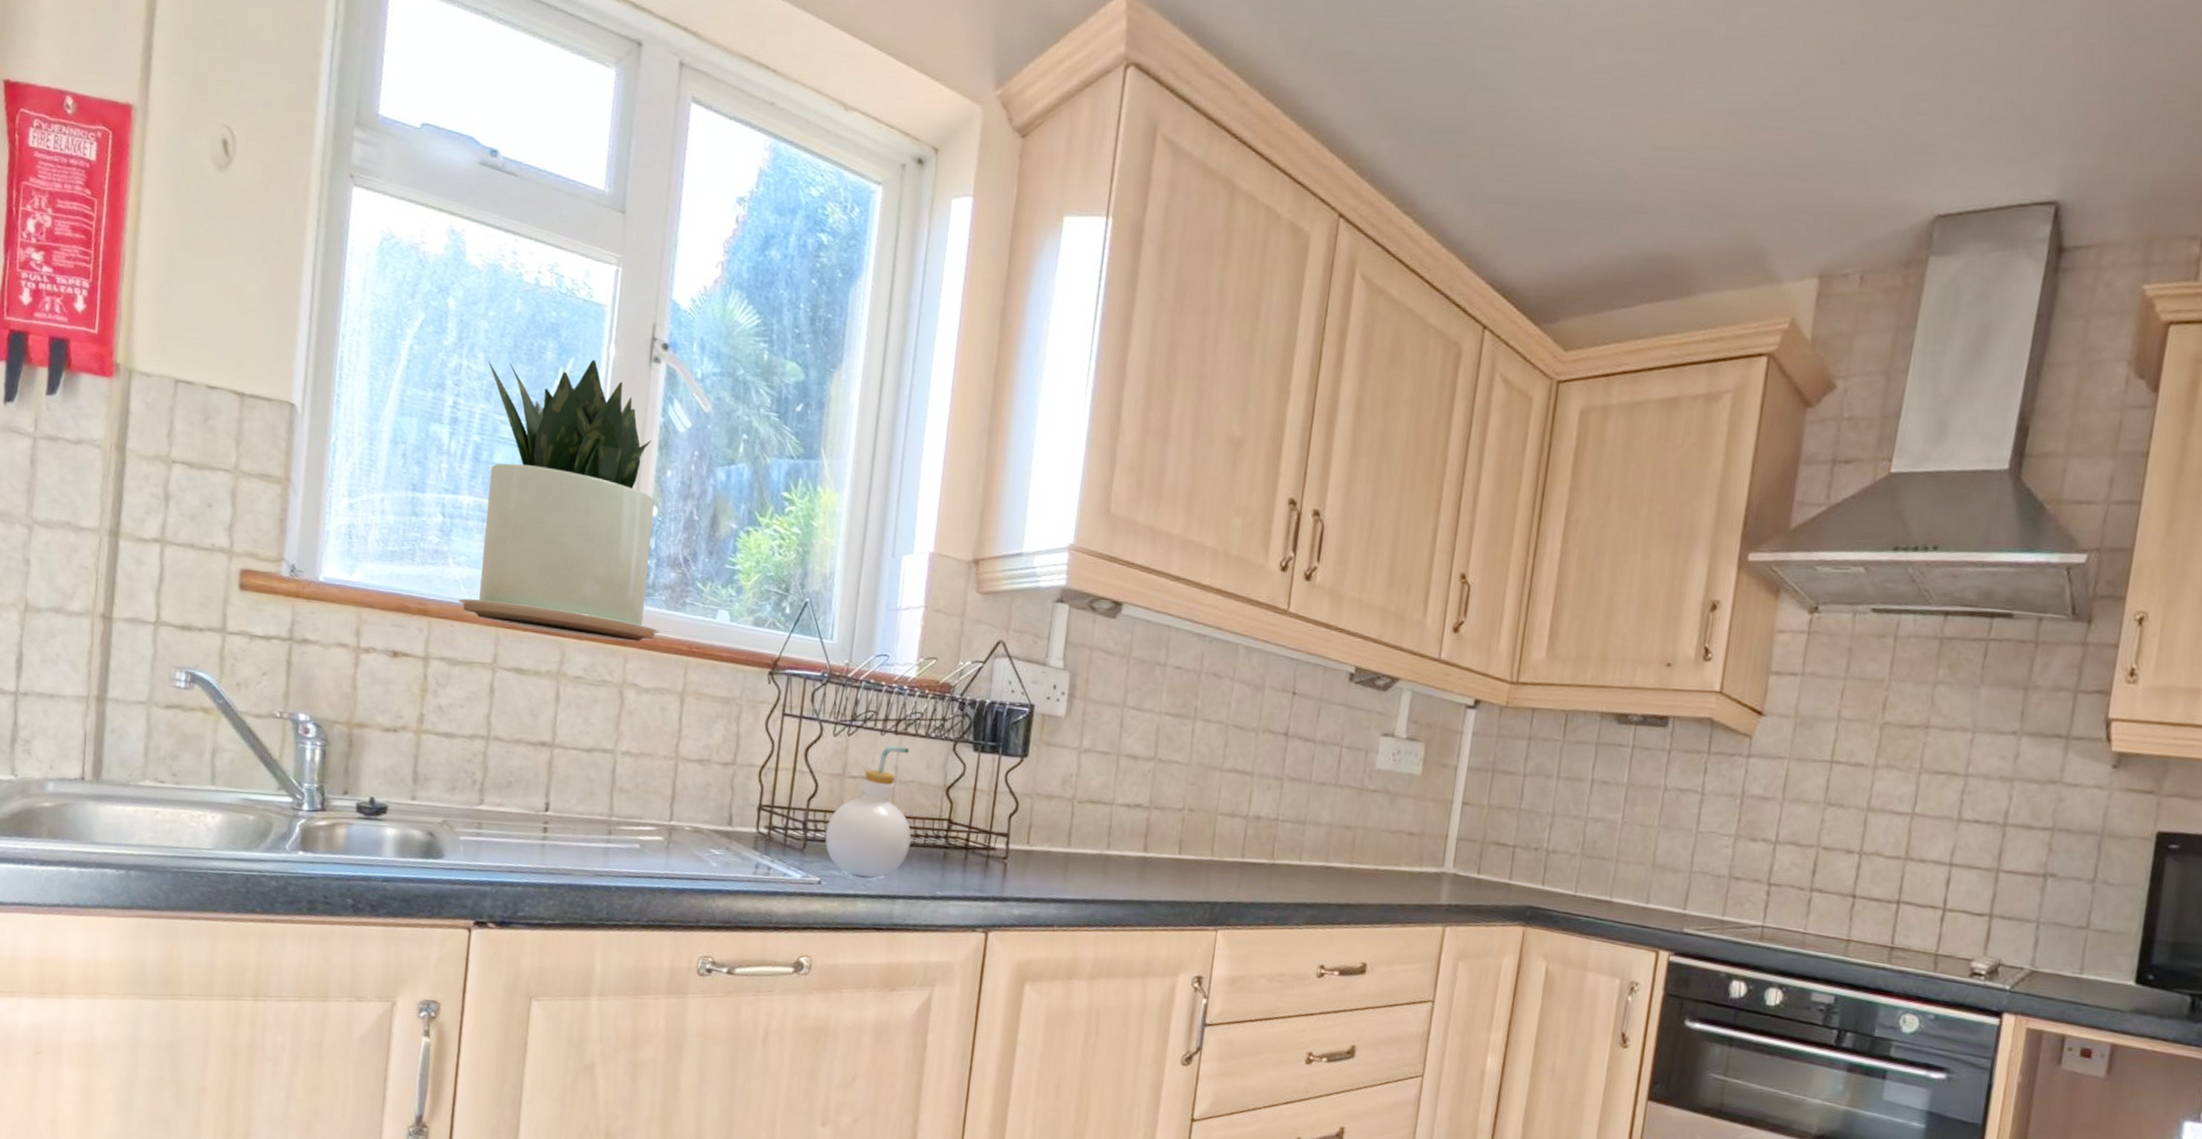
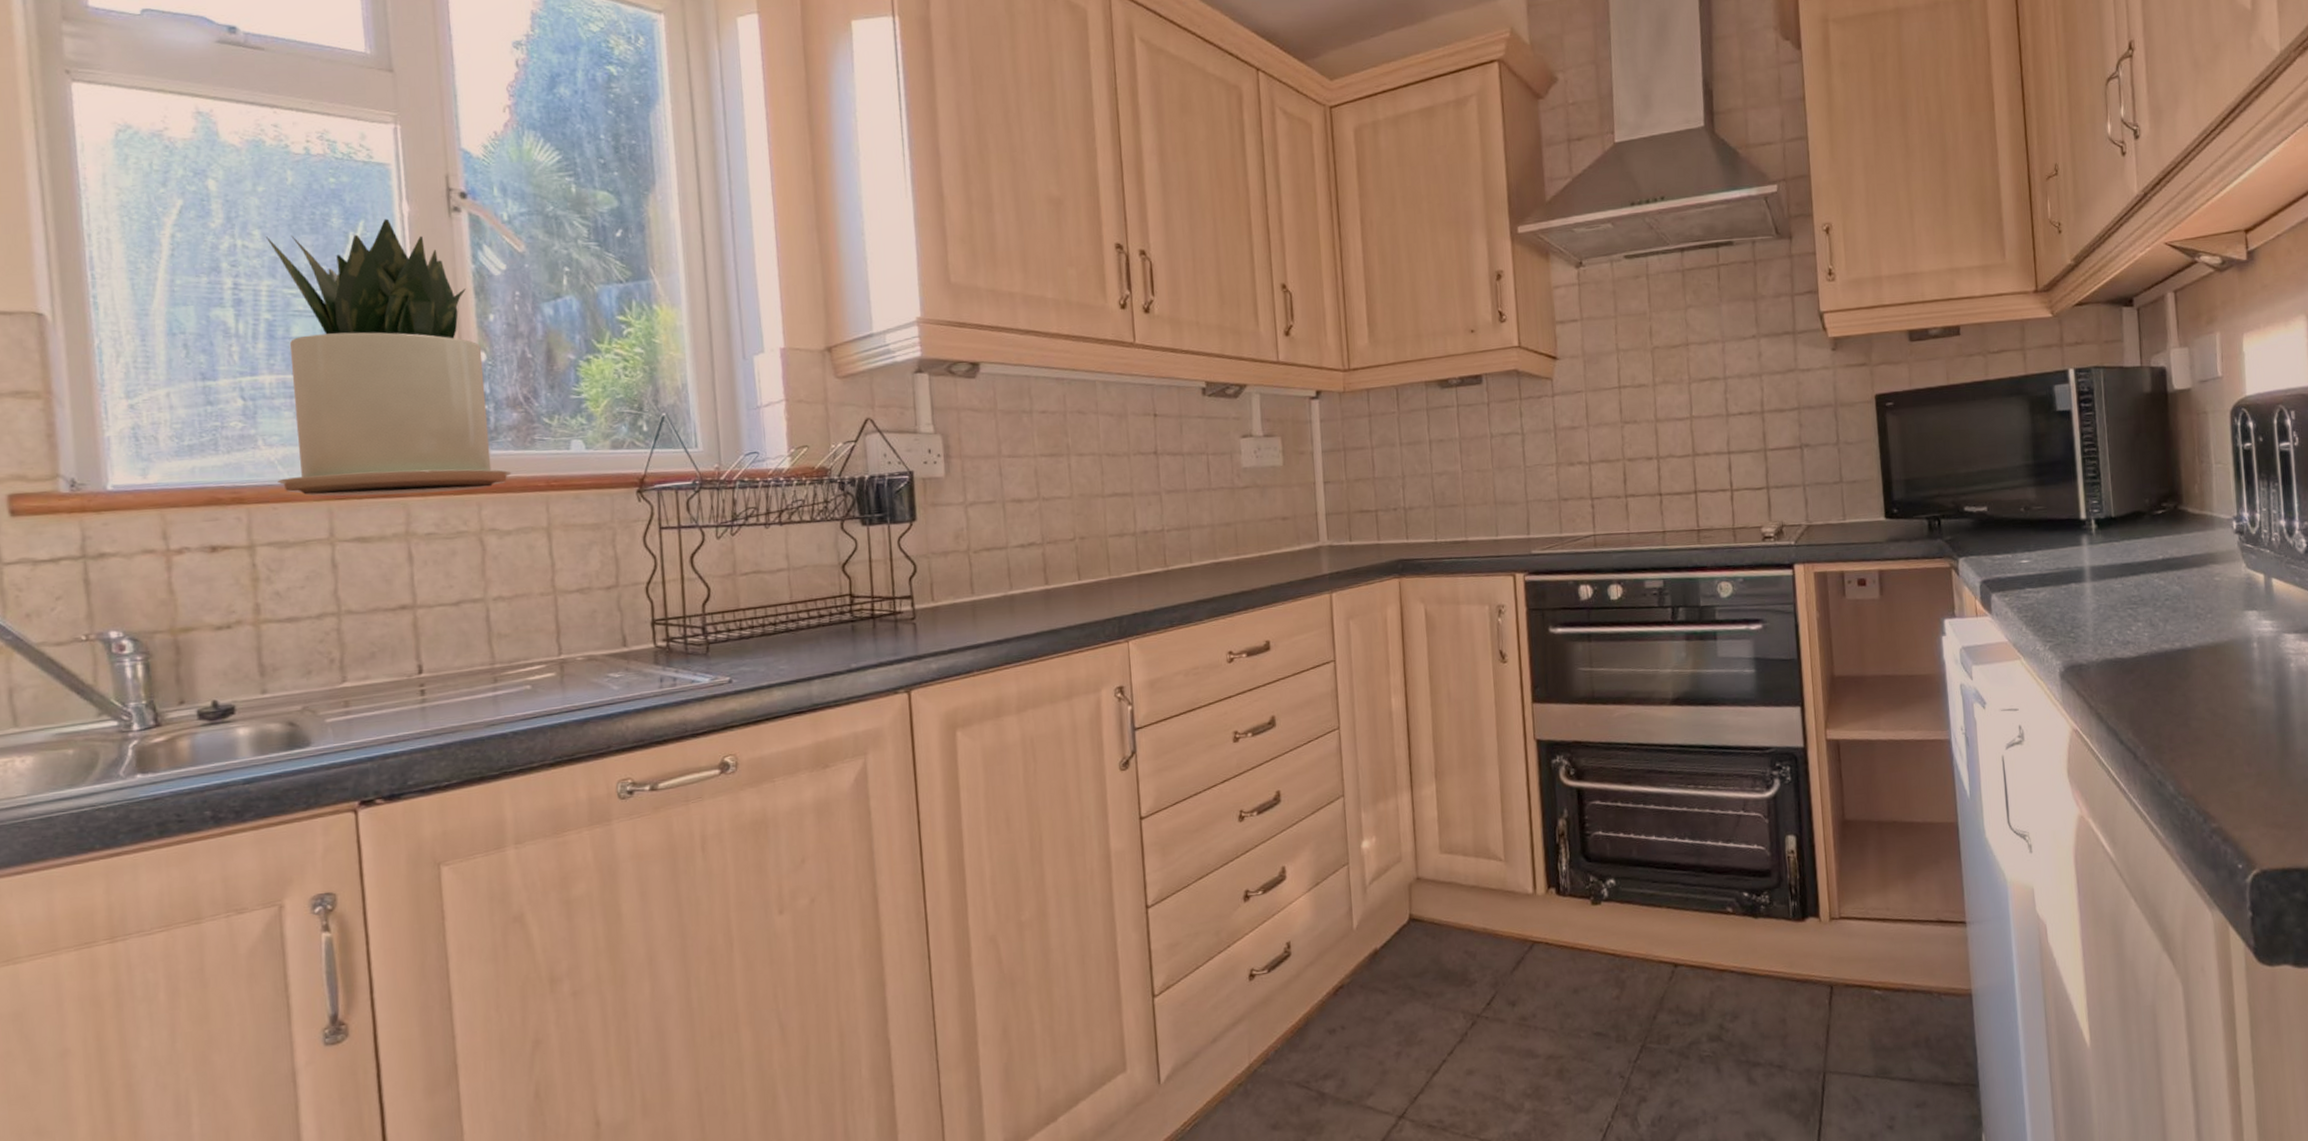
soap dispenser: present [825,745,912,879] -> none [726,535,816,668]

